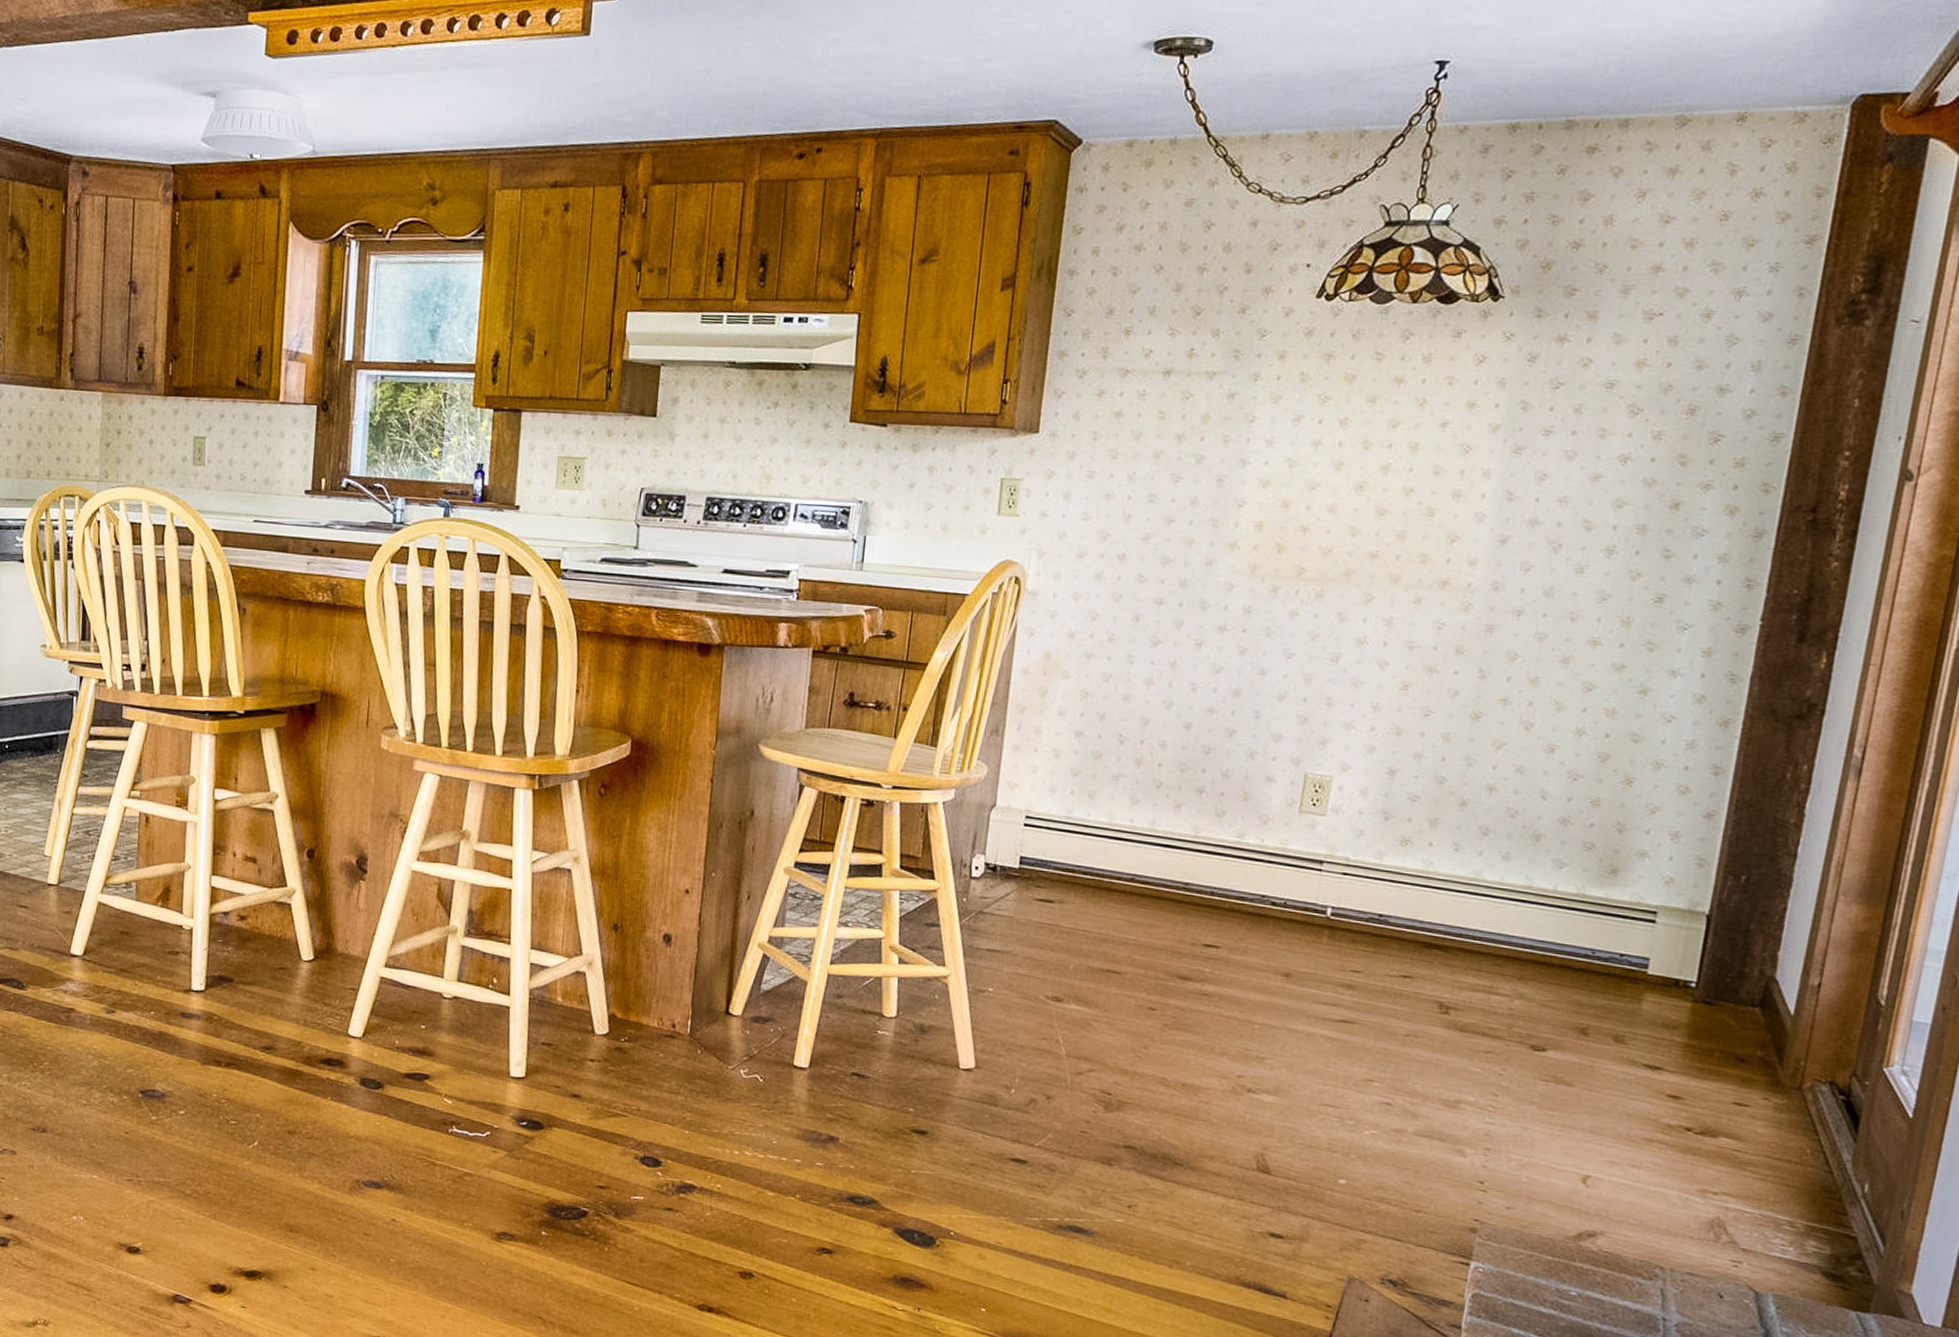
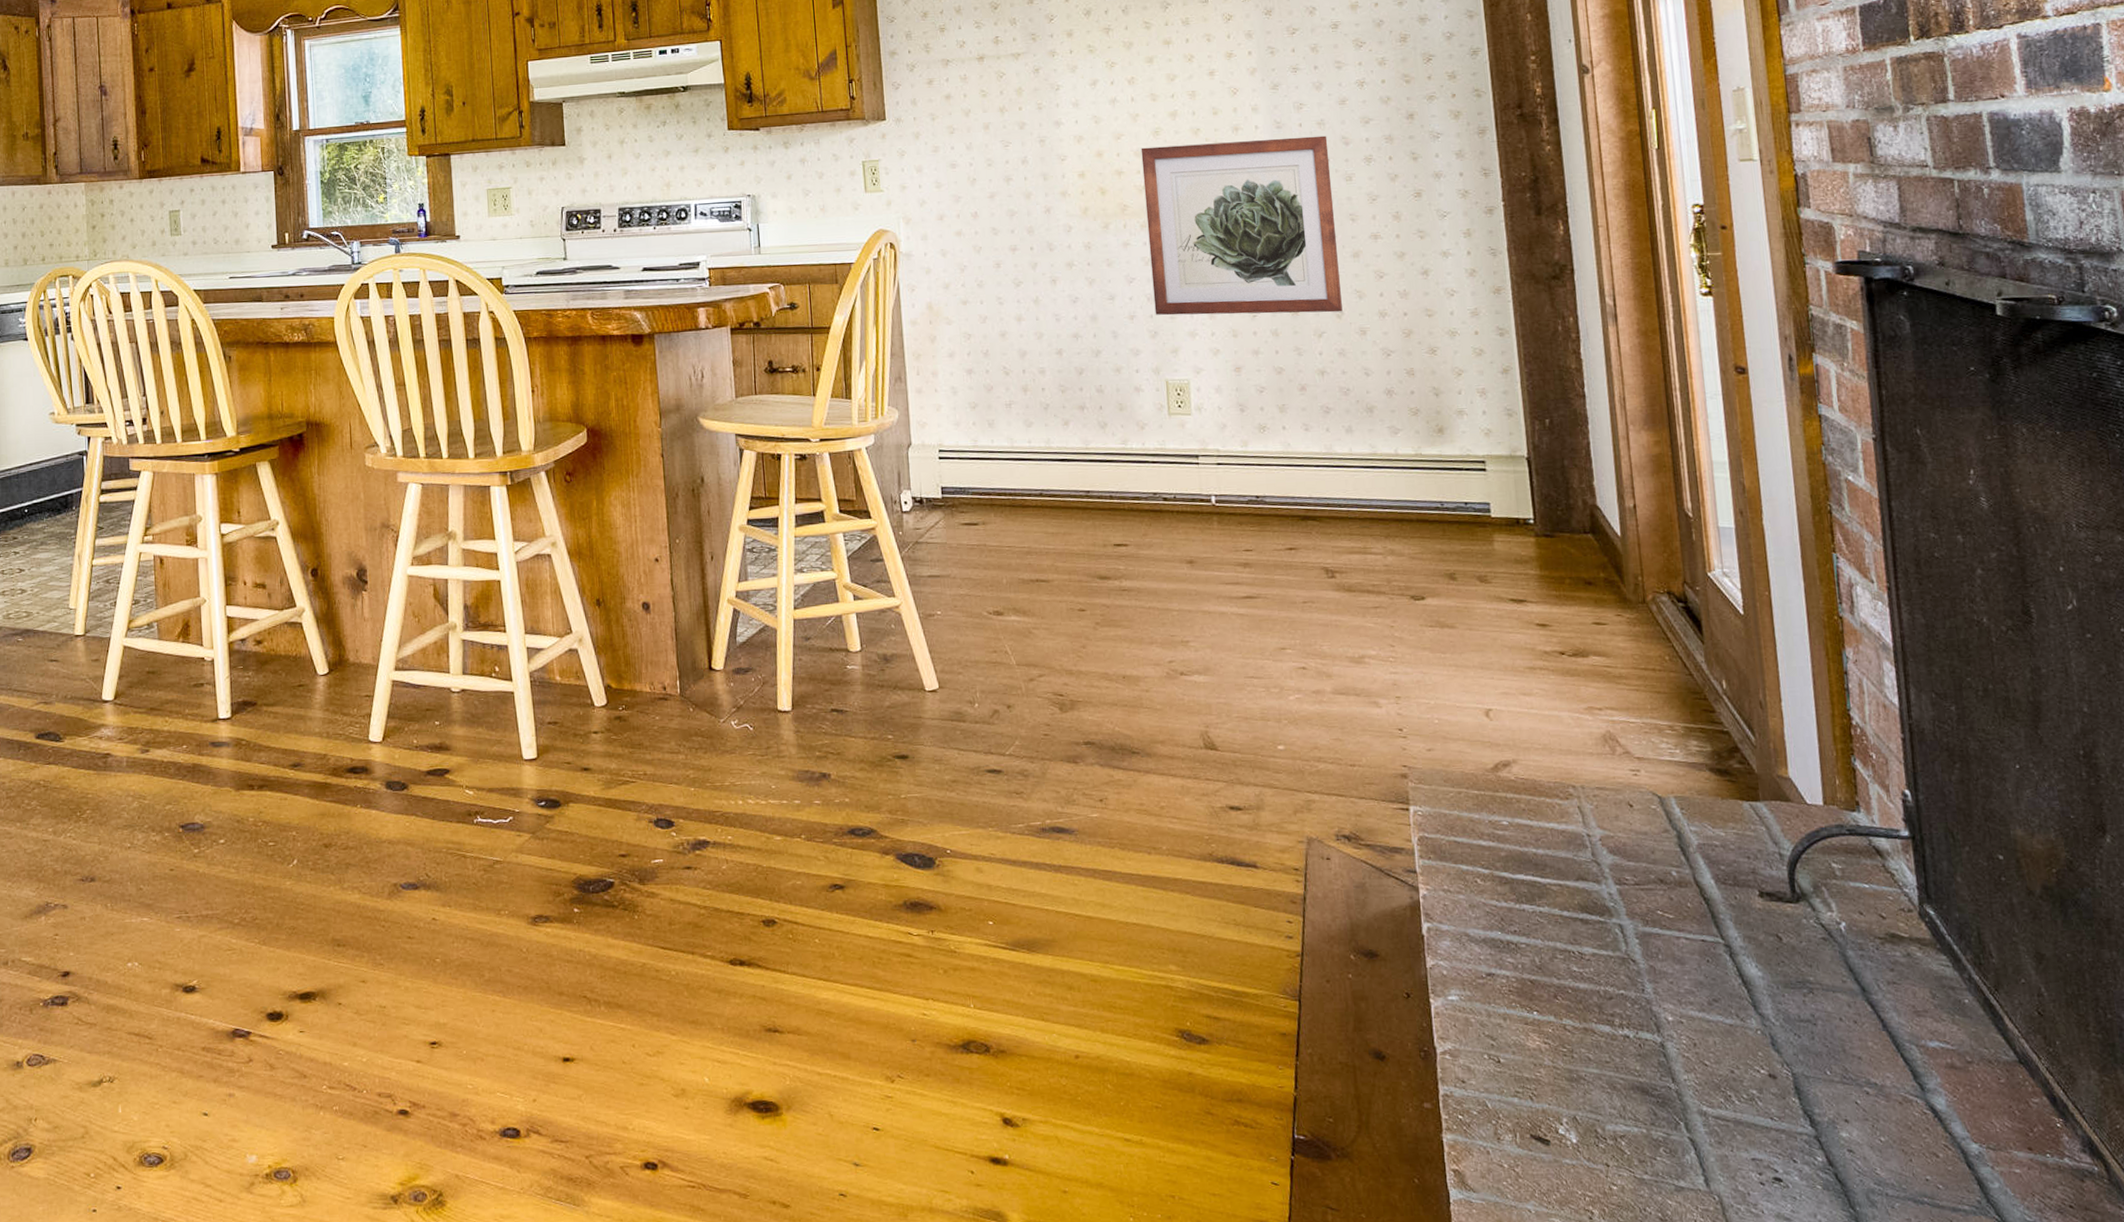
wall art: none [1309,503,1567,724] -> present [1141,135,1343,316]

